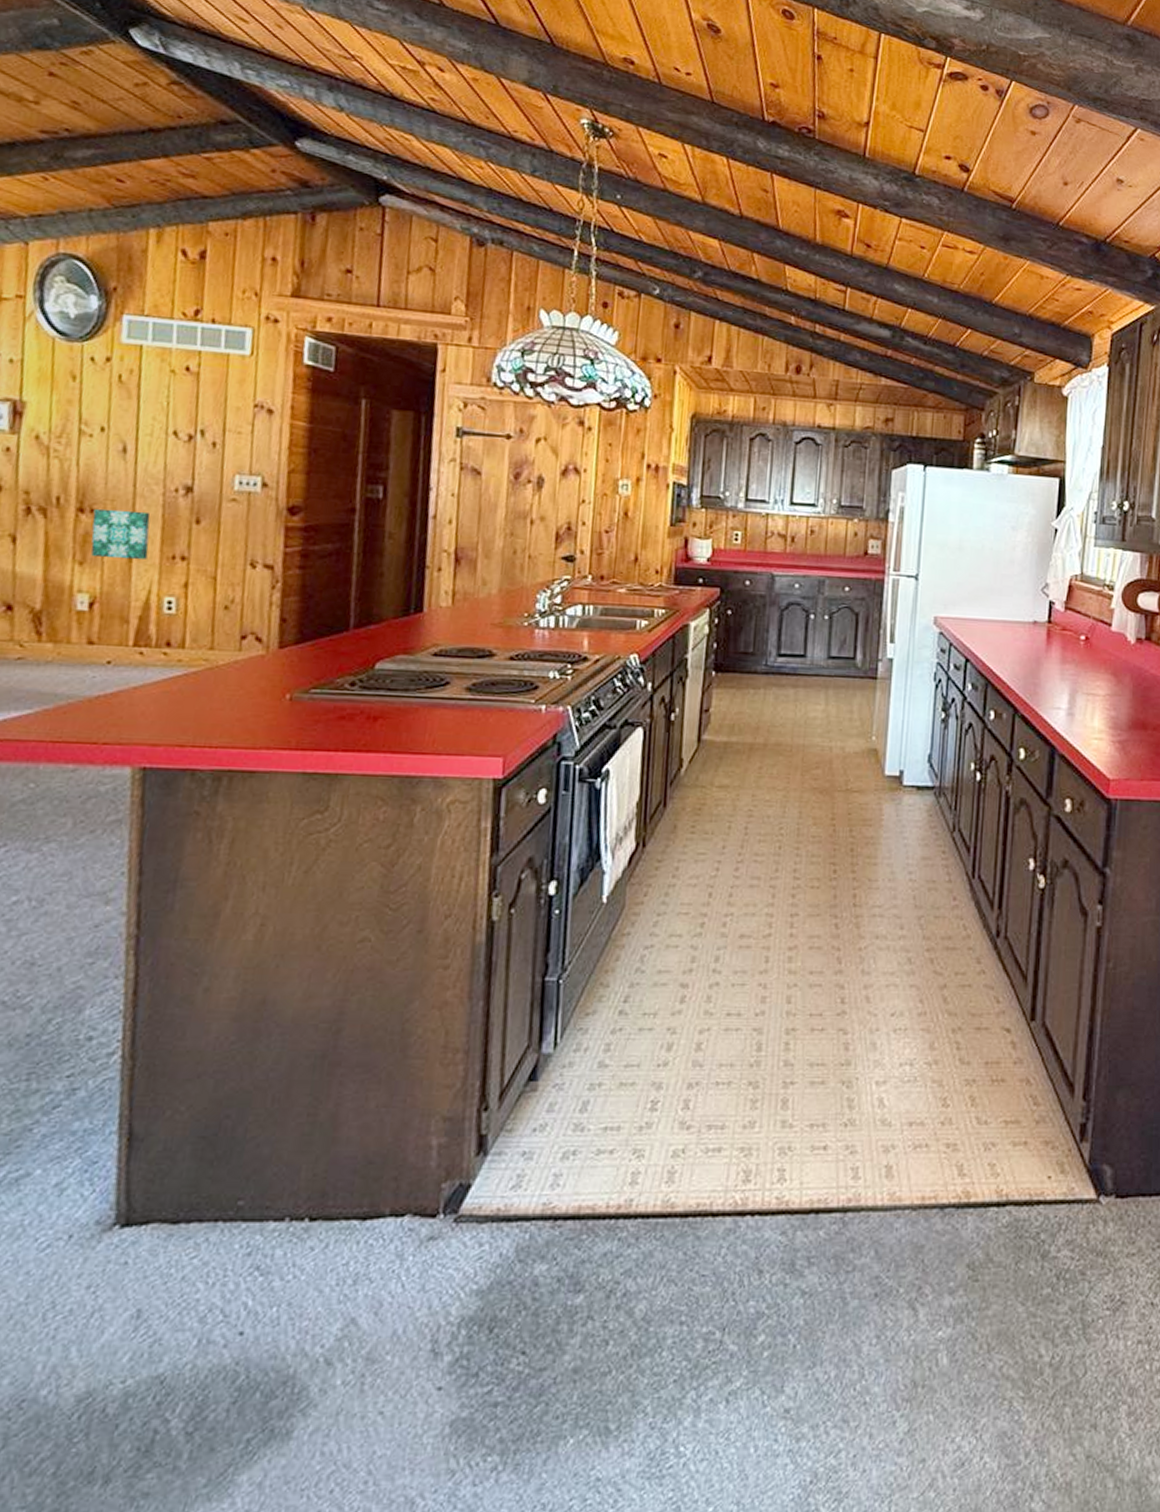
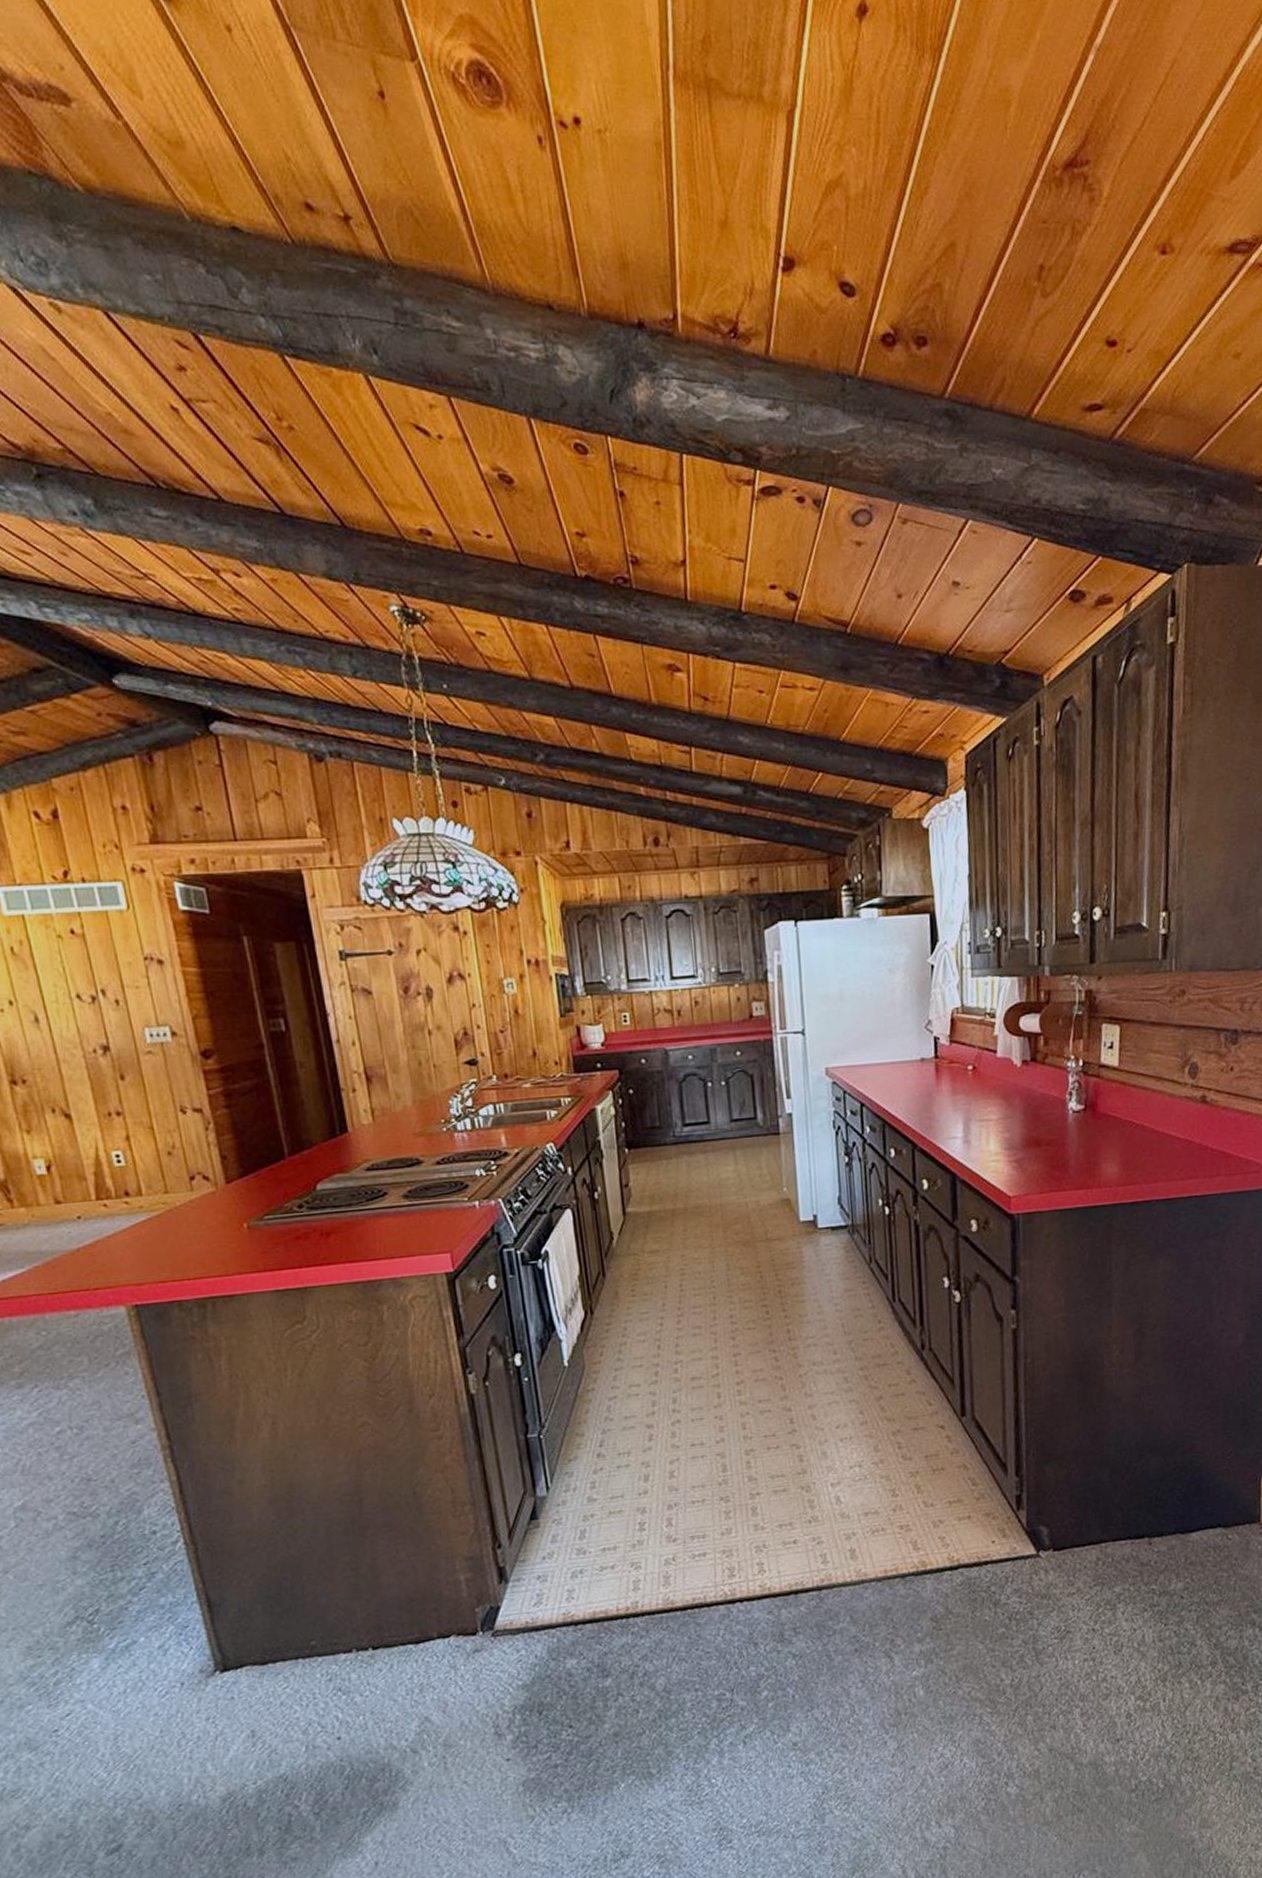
wall art: present [91,508,151,561] -> none [25,1075,86,1125]

